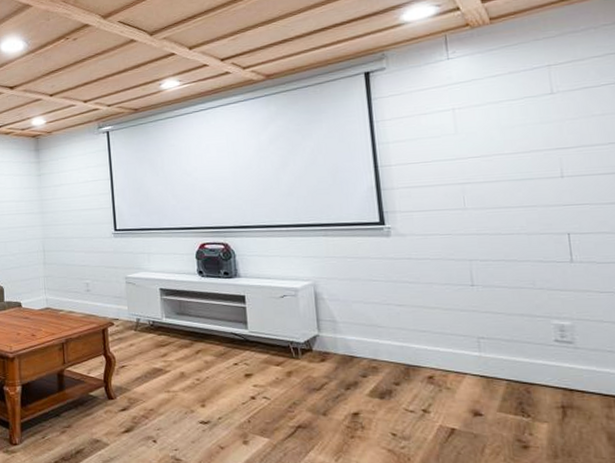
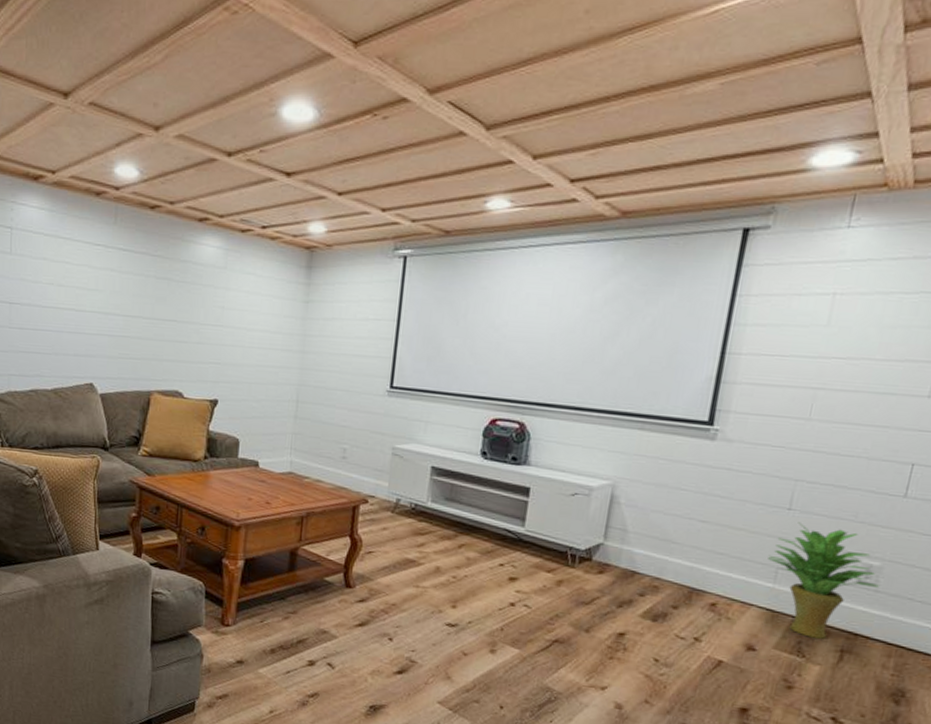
potted plant: none [467,295,576,398] -> present [768,522,879,639]

